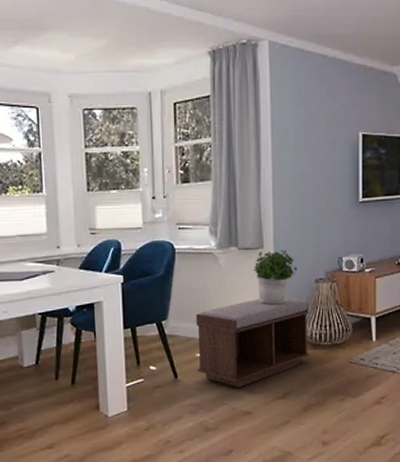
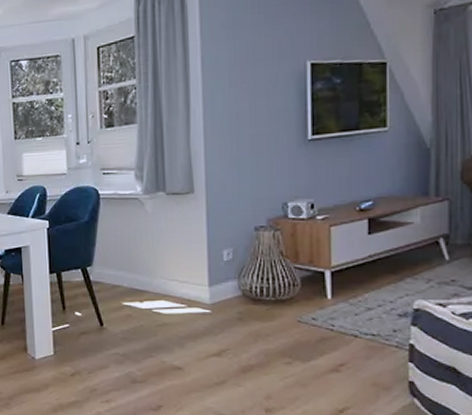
bench: present [195,298,310,388] -> none [121,246,249,341]
potted plant: present [254,250,298,305] -> none [183,194,234,254]

